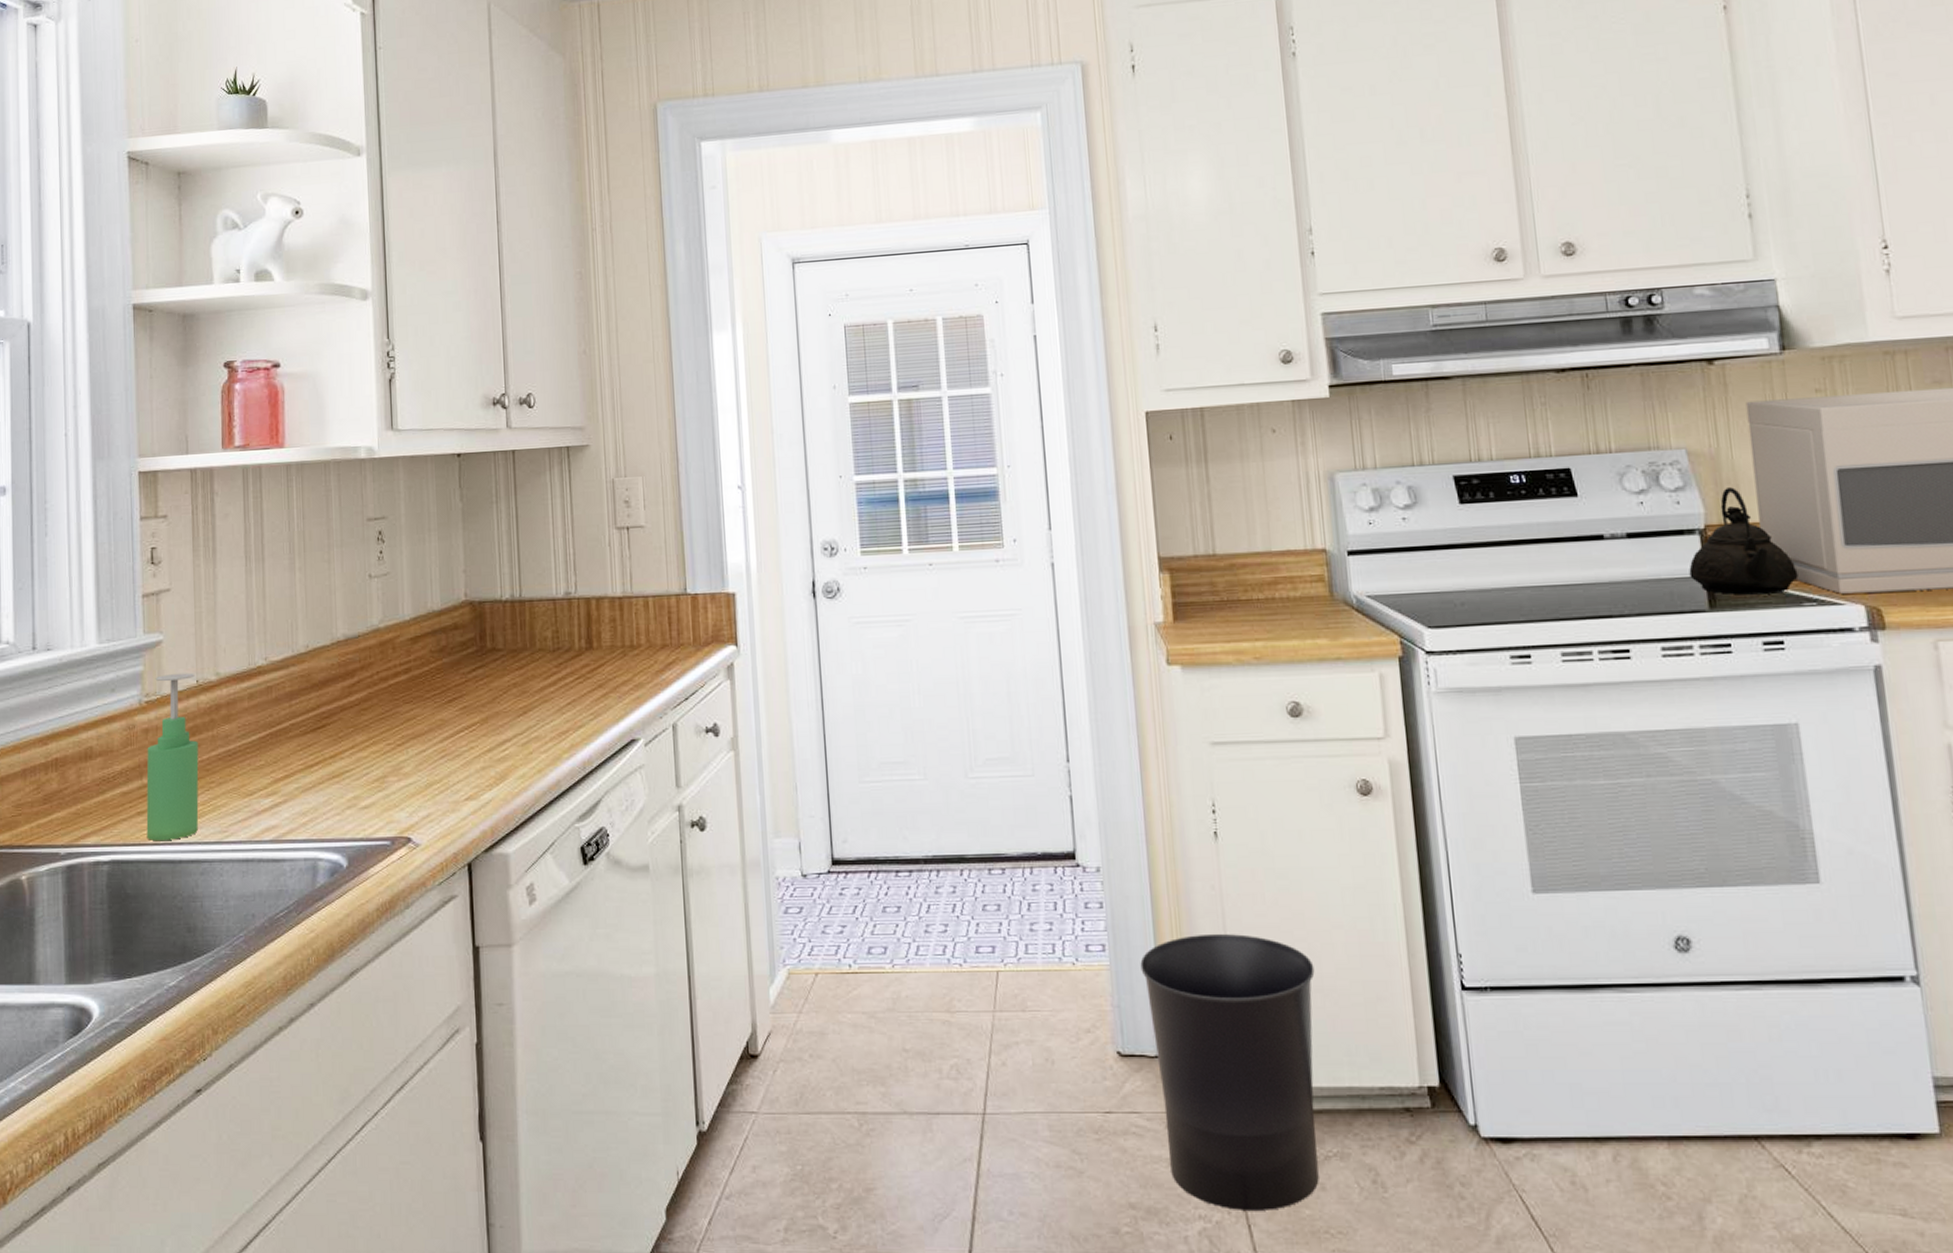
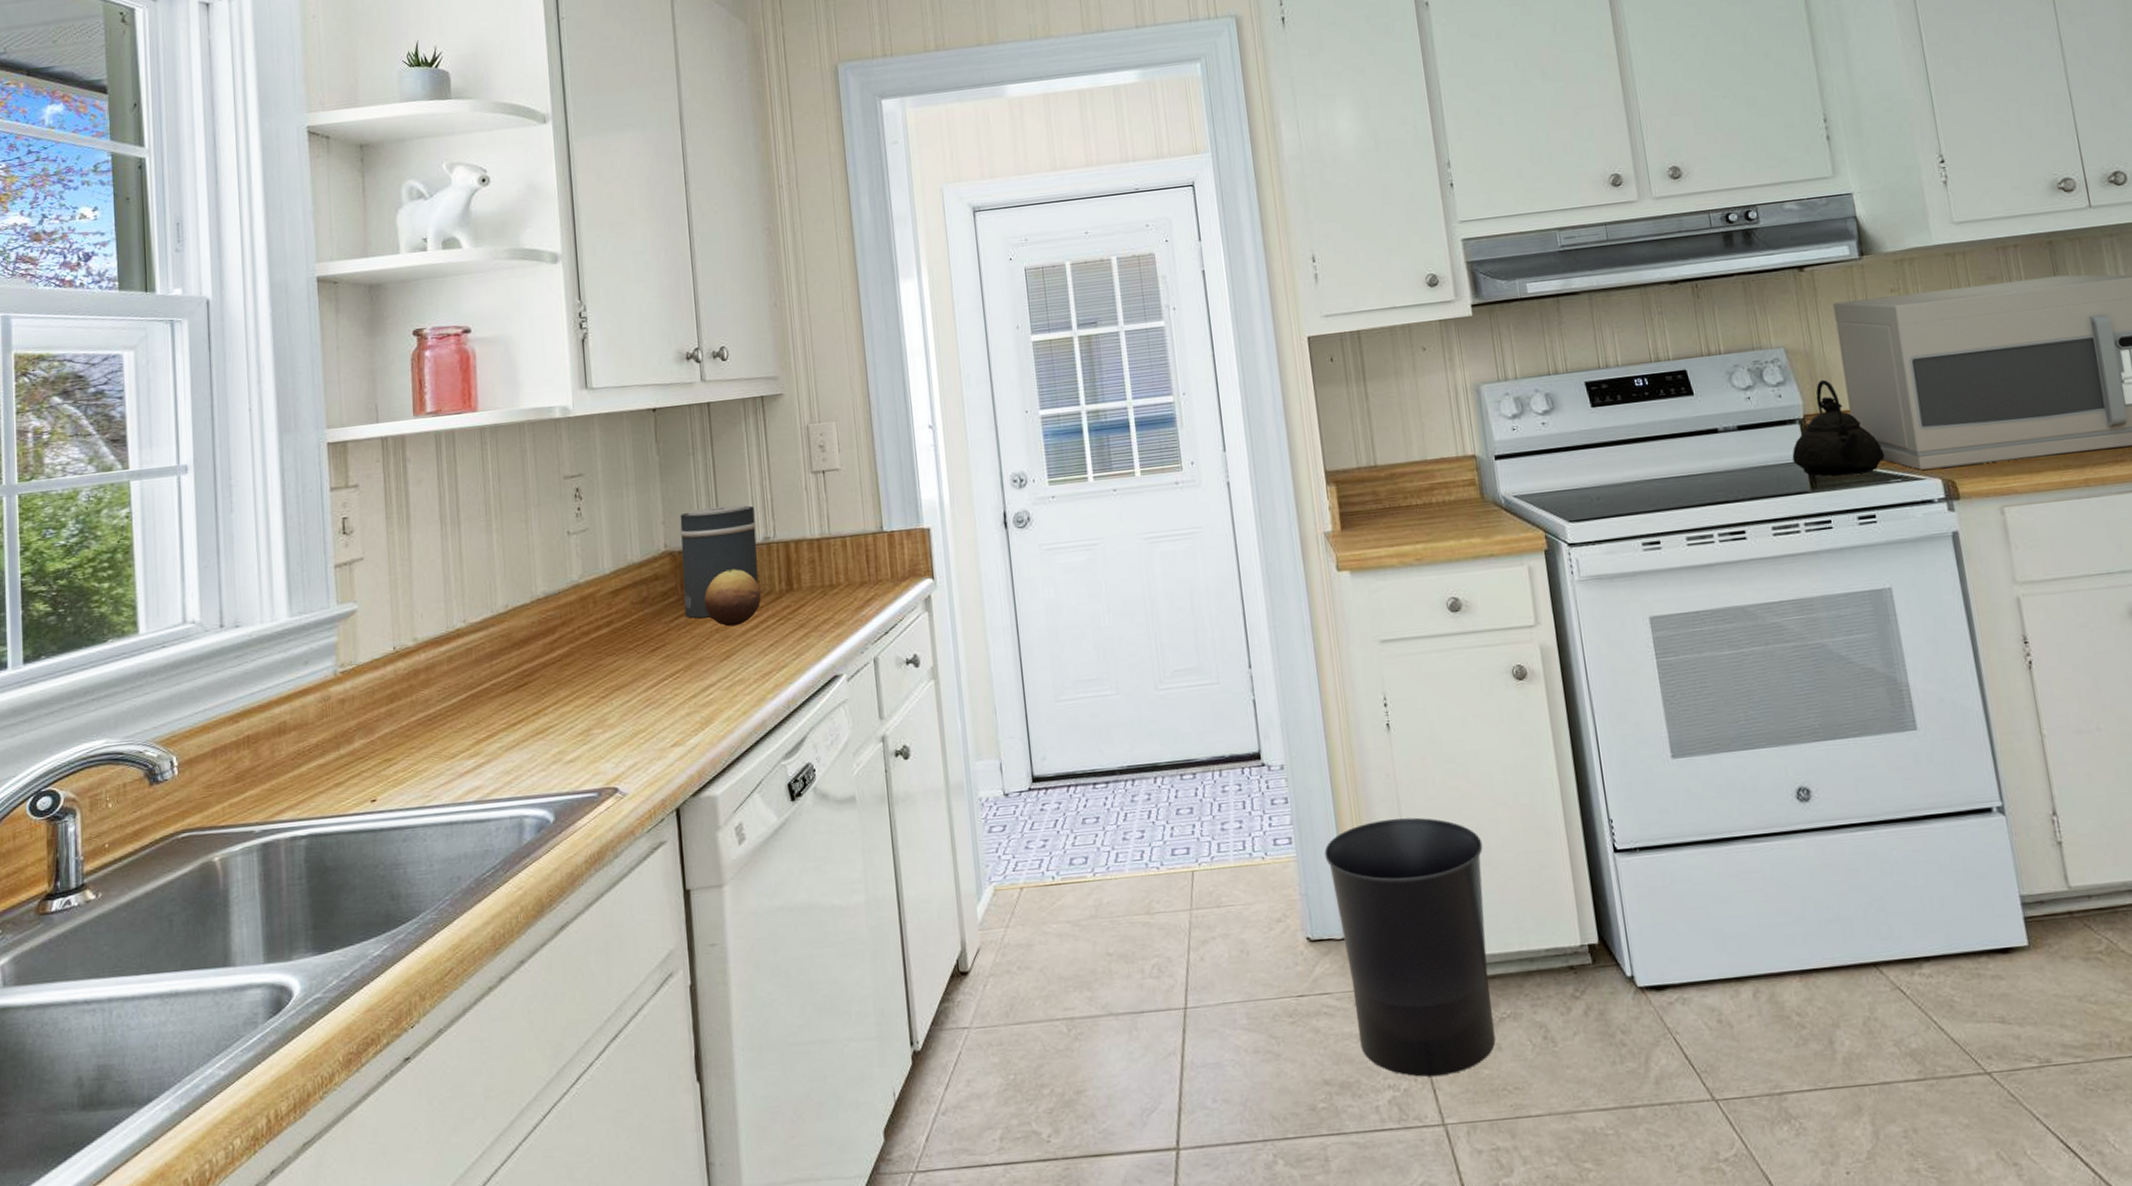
soap dispenser: present [146,673,199,840] -> none [343,640,399,811]
cylinder: none [481,557,558,672] -> present [680,504,759,619]
fruit: none [502,623,560,682] -> present [704,569,761,627]

